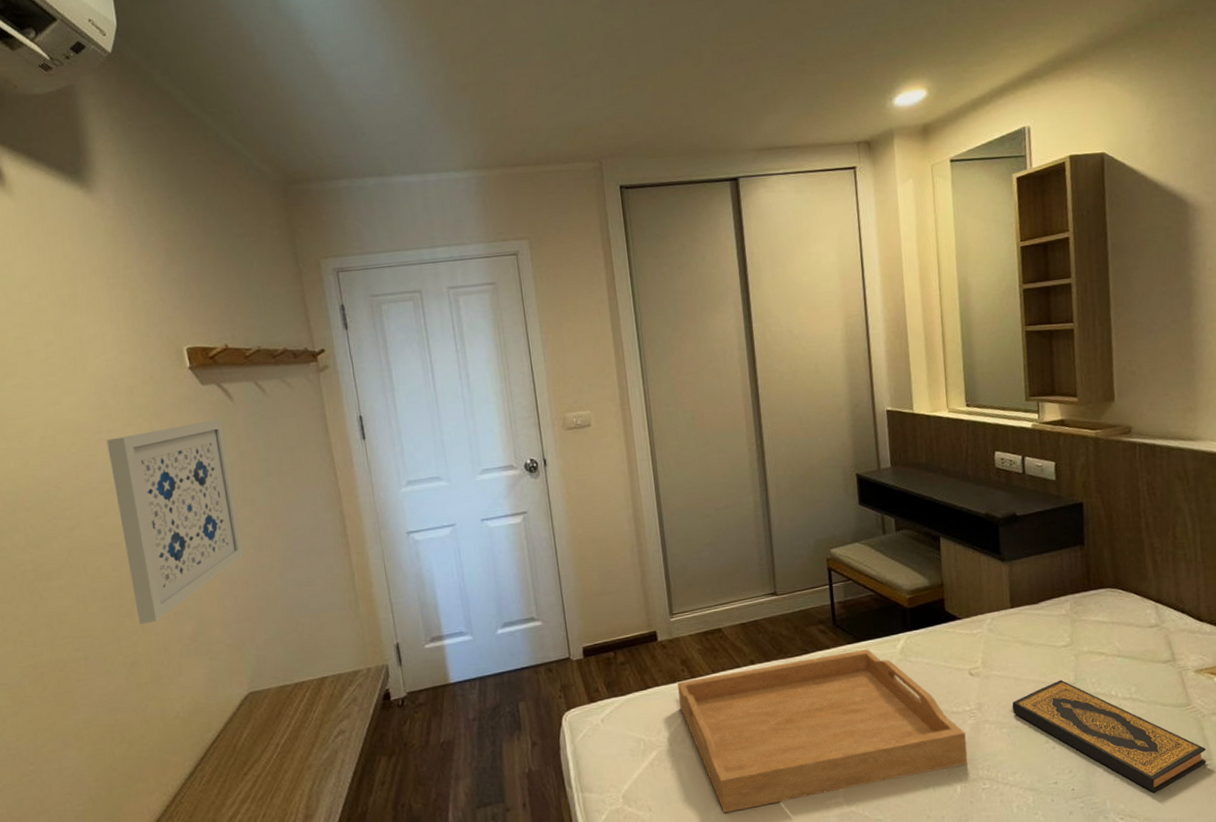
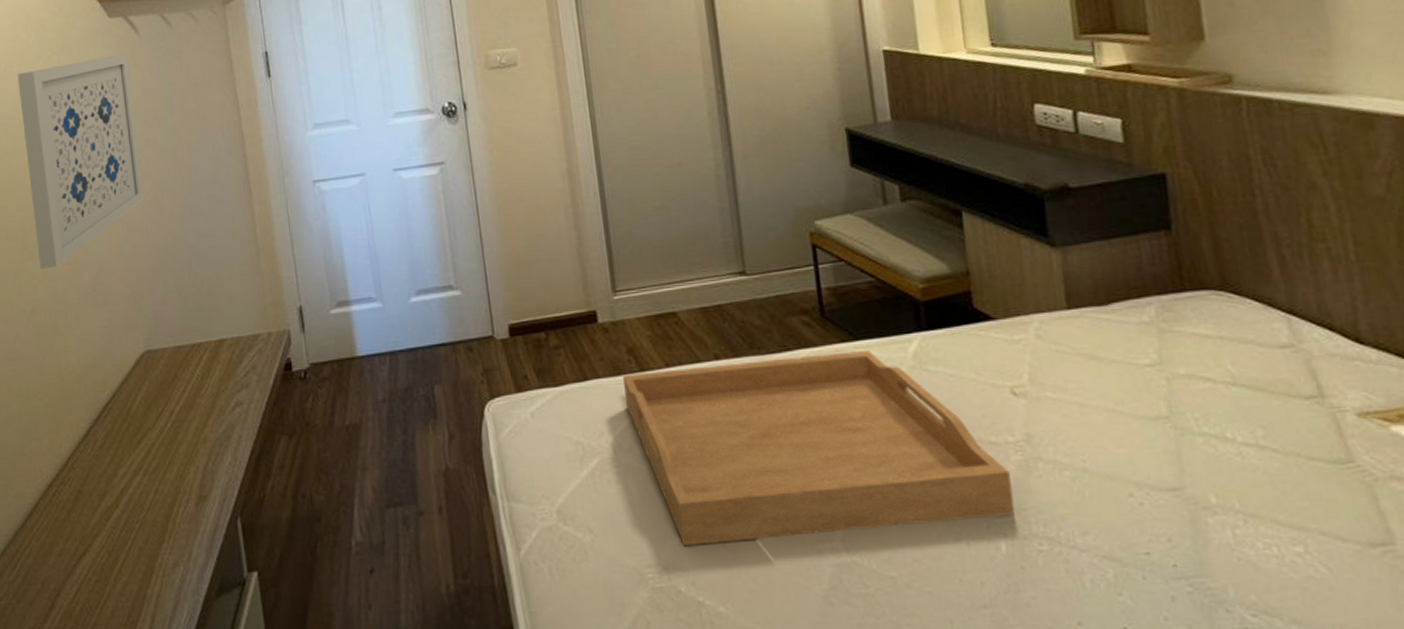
hardback book: present [1012,679,1207,793] -> none [1075,411,1387,583]

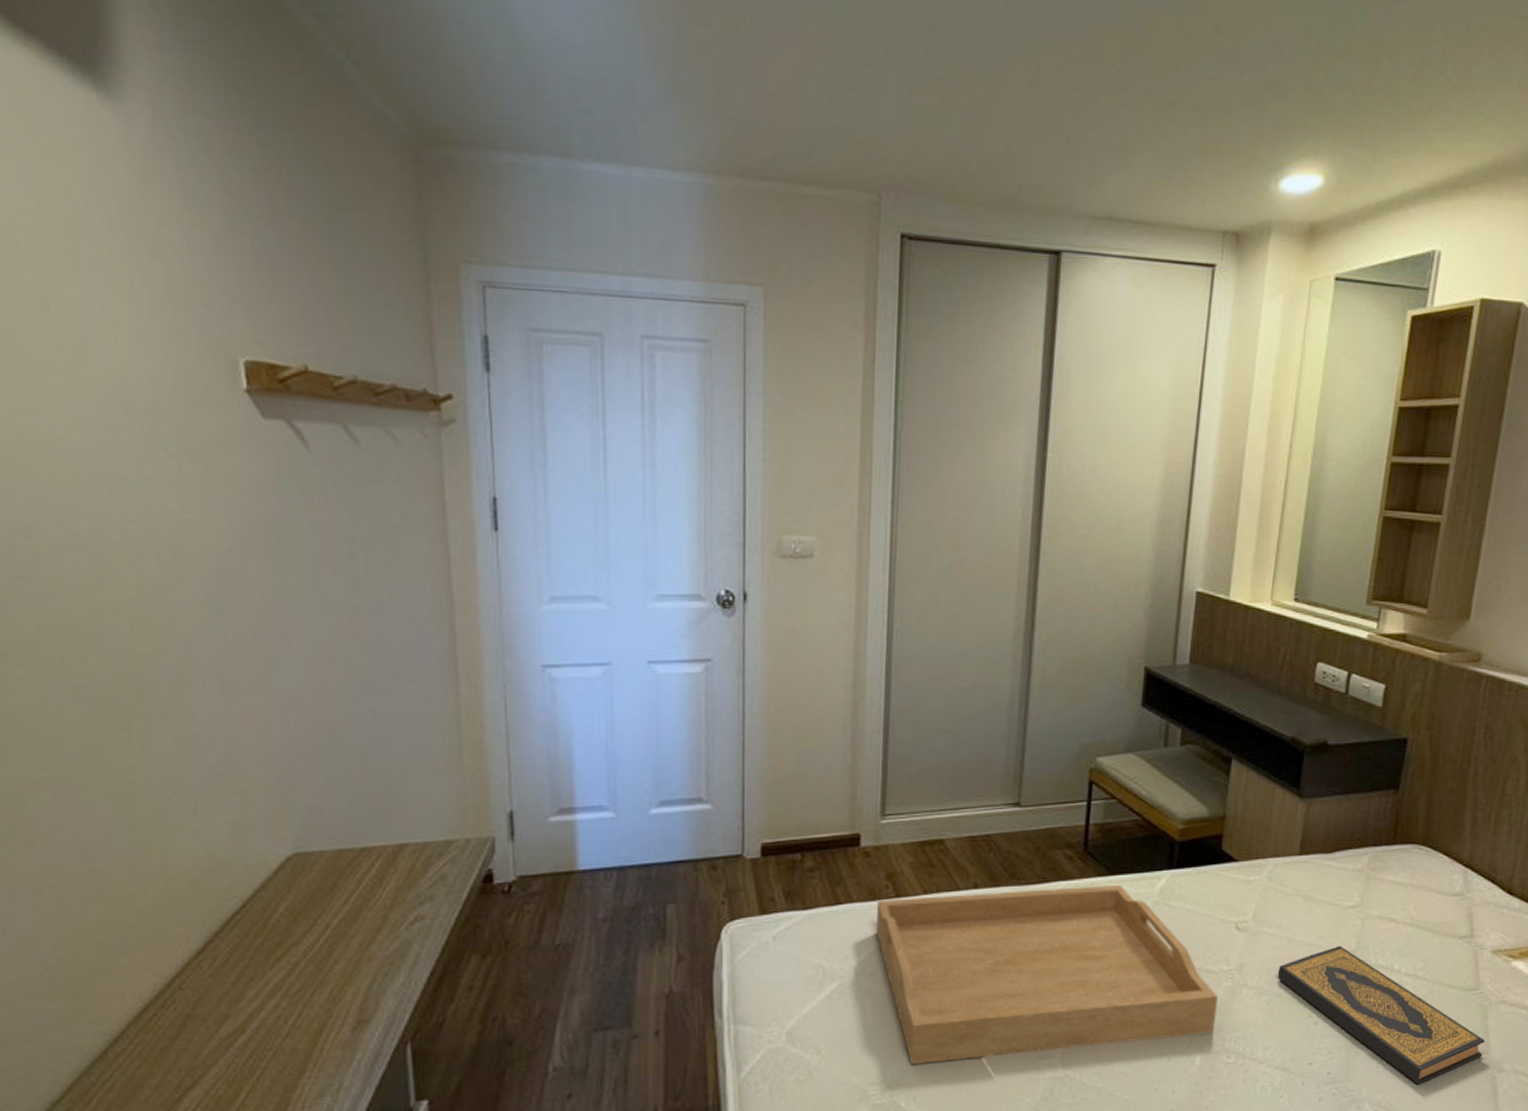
wall art: present [17,54,145,269] -> none [108,471,304,744]
hardback book: none [1075,411,1387,583] -> present [1277,945,1485,1084]

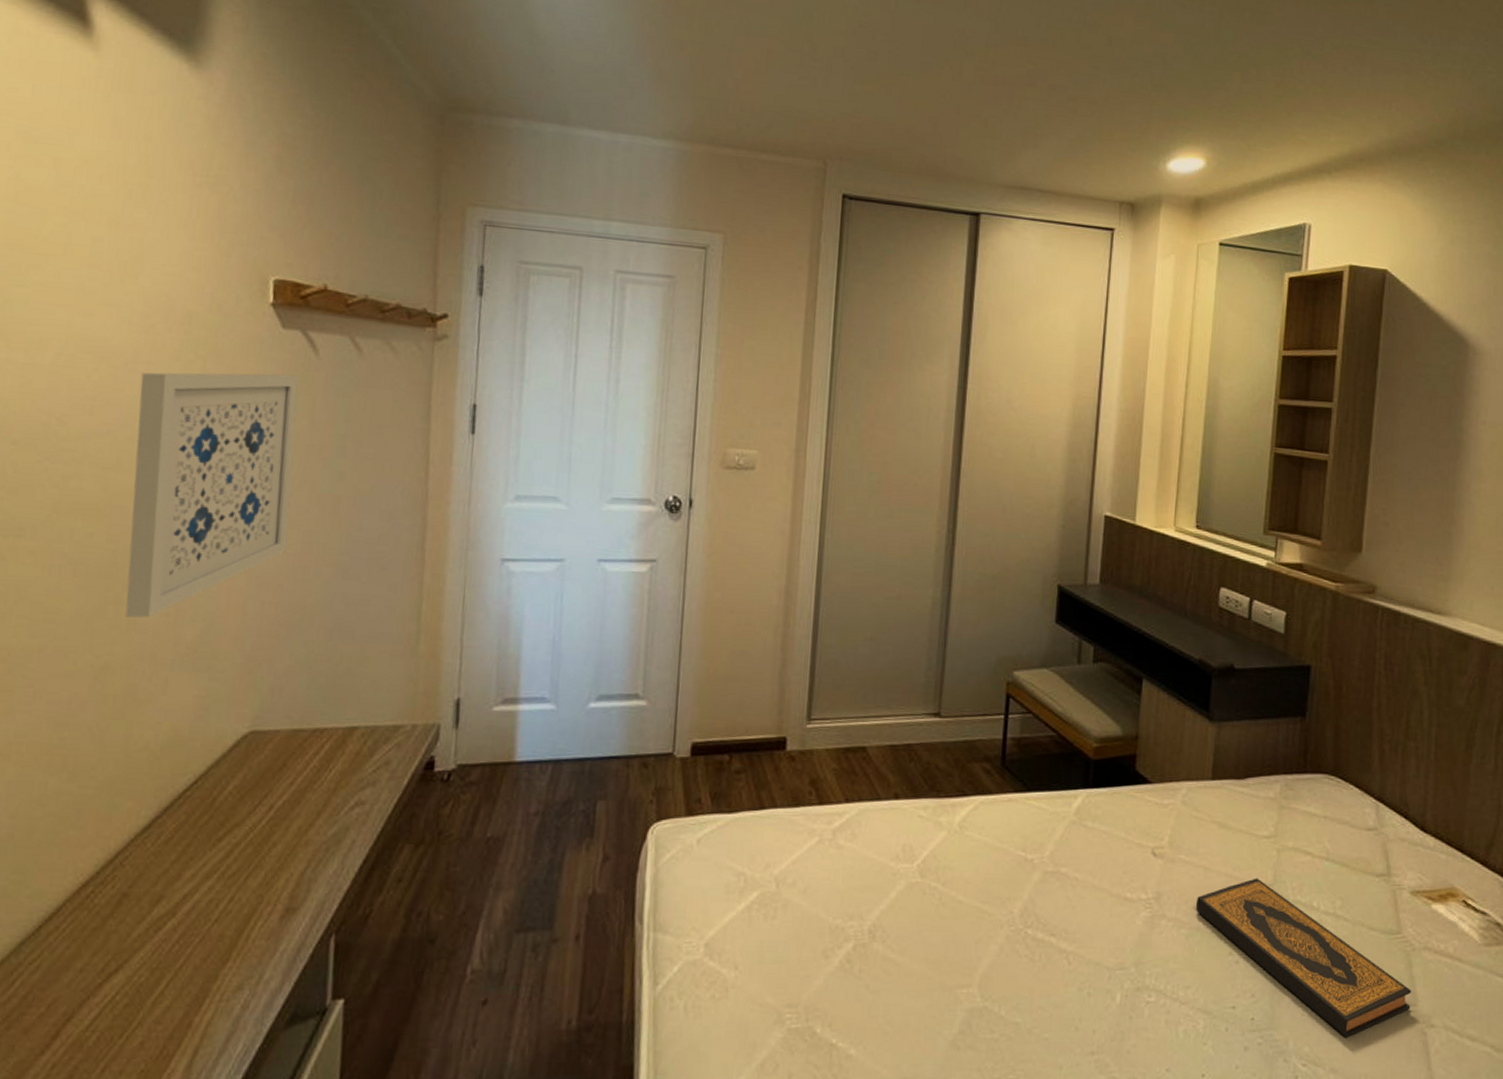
wall art: none [108,471,304,744] -> present [125,372,299,618]
serving tray: present [876,885,1218,1065] -> none [798,802,1136,987]

